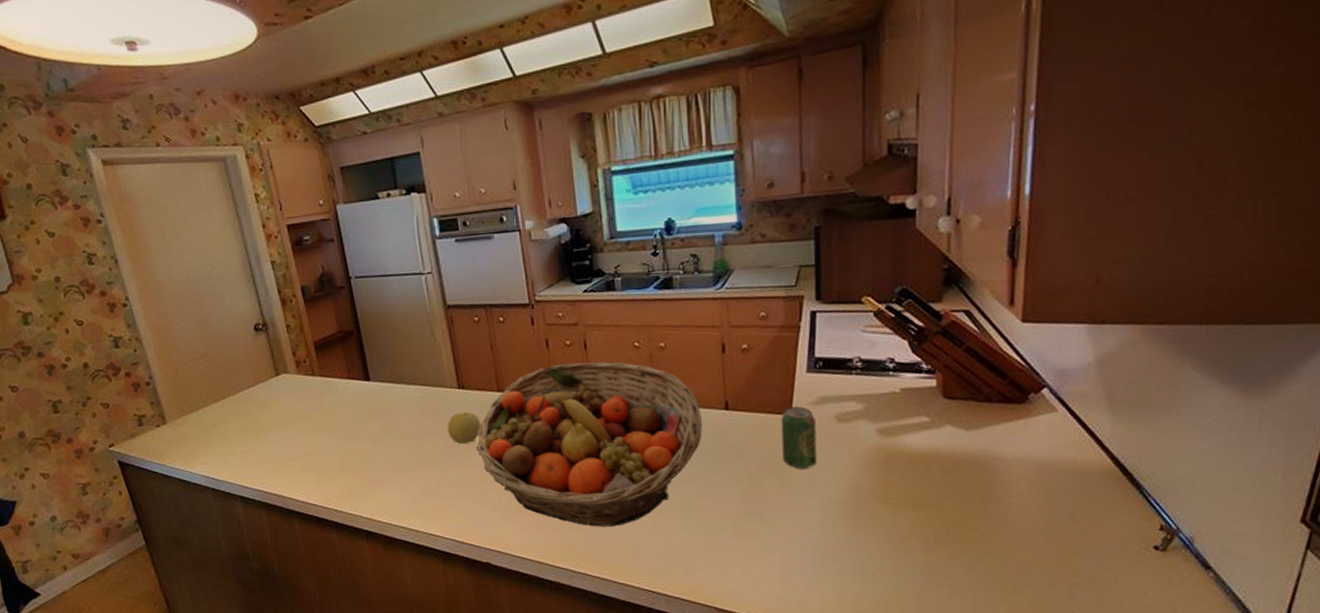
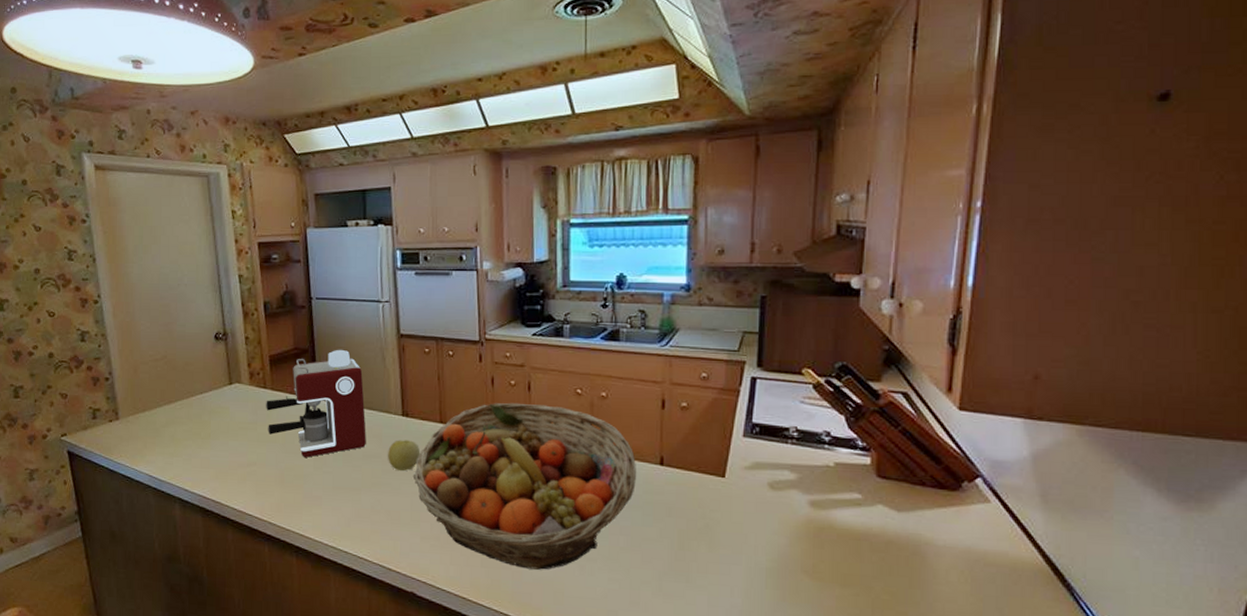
coffee maker: none [315,327,425,441] -> present [265,349,366,458]
beverage can: present [781,406,818,469] -> none [713,468,748,533]

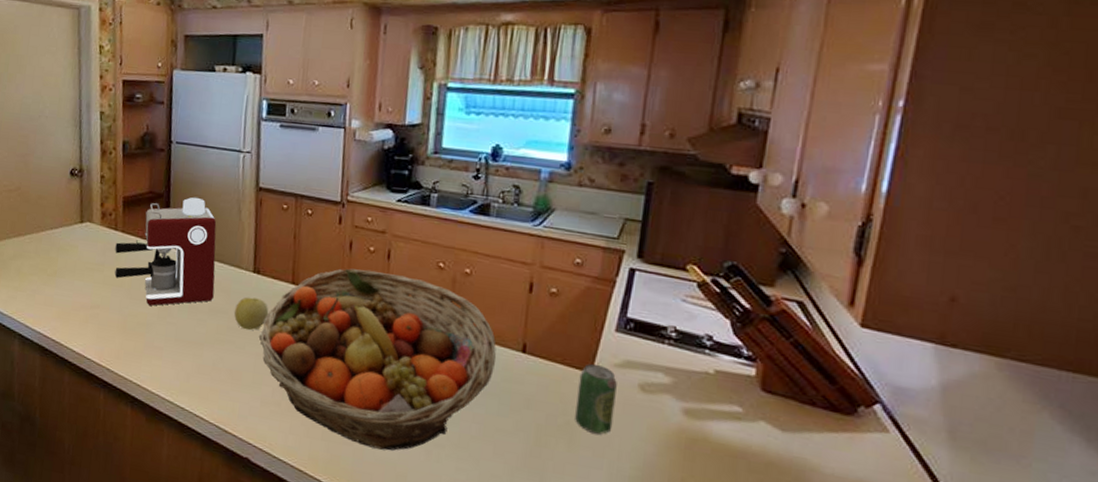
beverage can: none [713,468,748,533] -> present [575,363,617,435]

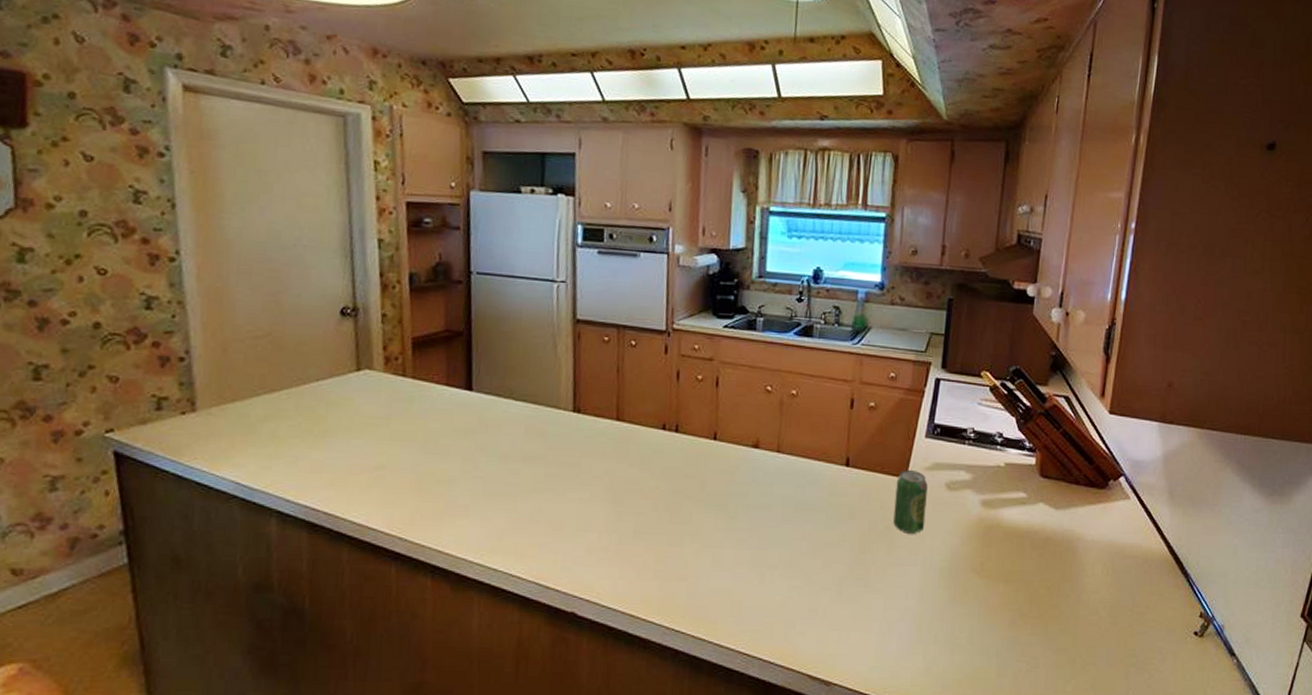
coffee maker: present [114,197,217,306] -> none [402,333,529,459]
apple: present [234,297,269,331] -> none [553,439,592,475]
fruit basket: present [258,268,496,451] -> none [581,399,822,580]

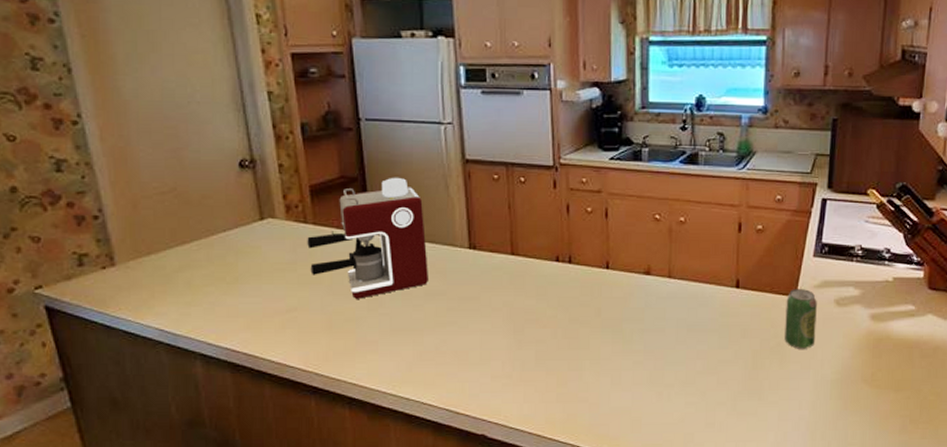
coffee maker: none [402,333,529,459] -> present [306,177,428,299]

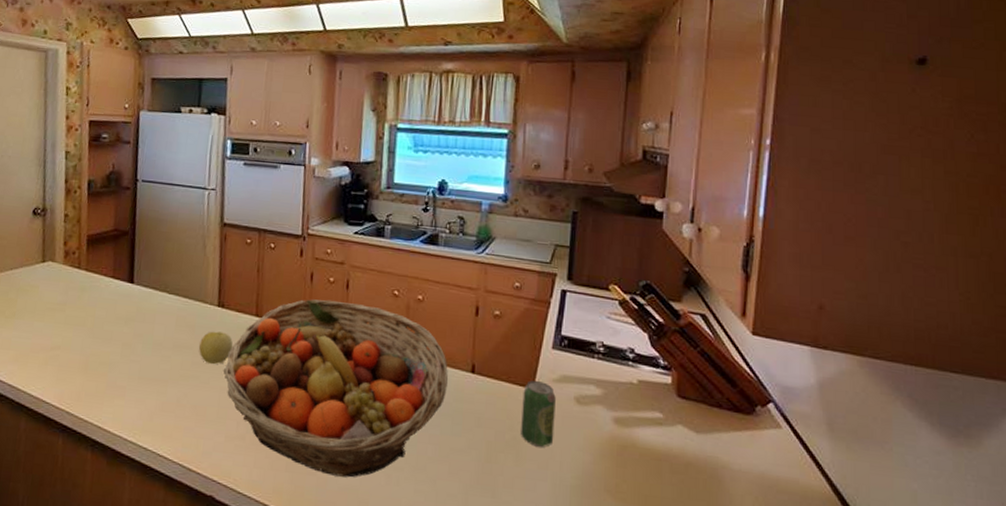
coffee maker: present [306,177,428,299] -> none [76,233,182,344]
apple: none [454,274,490,309] -> present [199,331,233,365]
fruit basket: none [482,230,713,400] -> present [223,299,448,478]

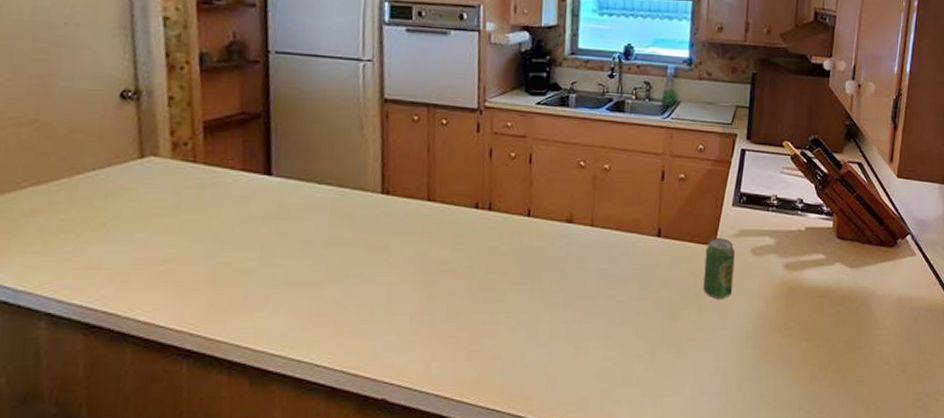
apple: present [199,331,233,365] -> none [360,221,402,259]
fruit basket: present [223,299,448,478] -> none [391,176,635,357]

